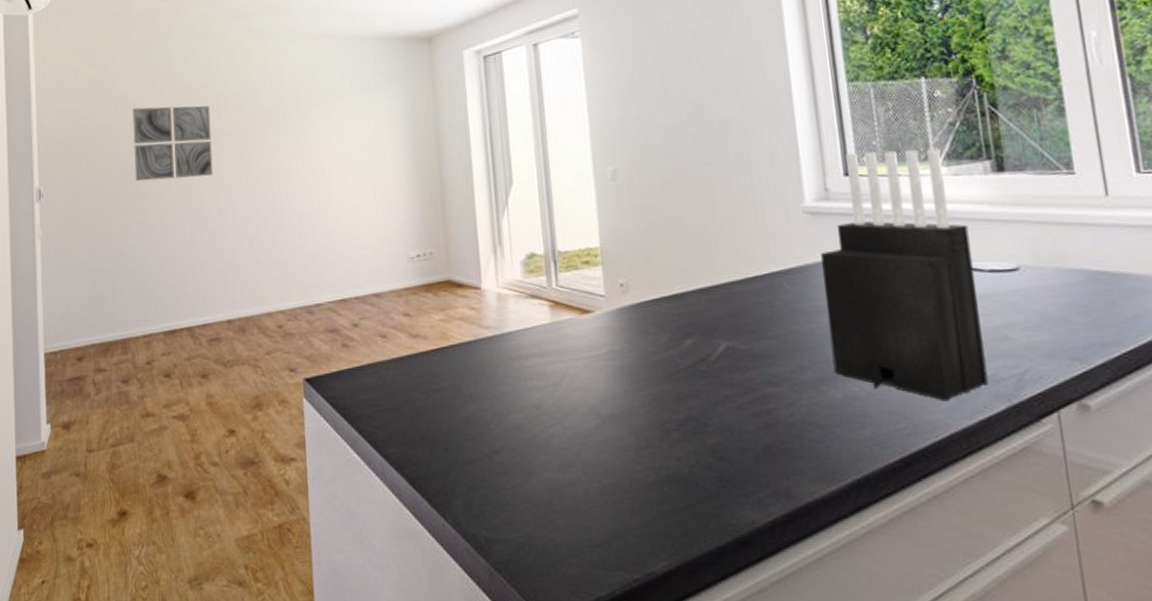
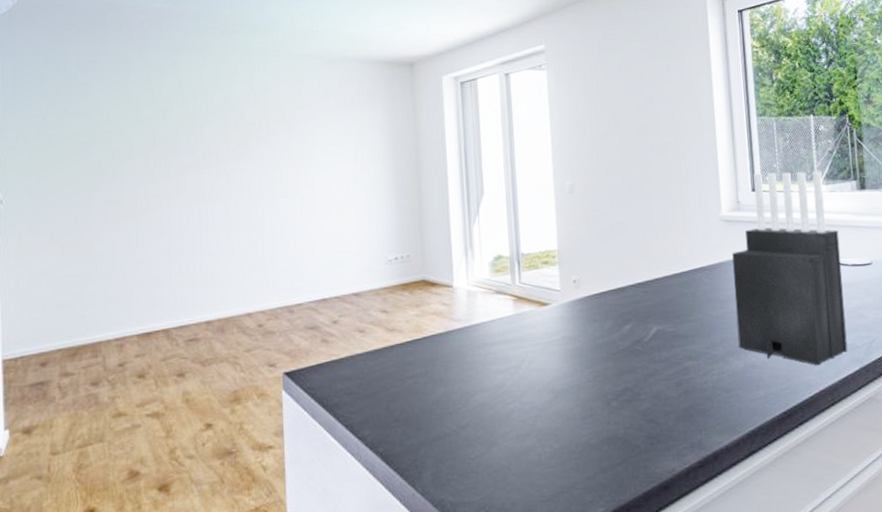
wall art: present [132,105,213,182] -> none [106,116,194,189]

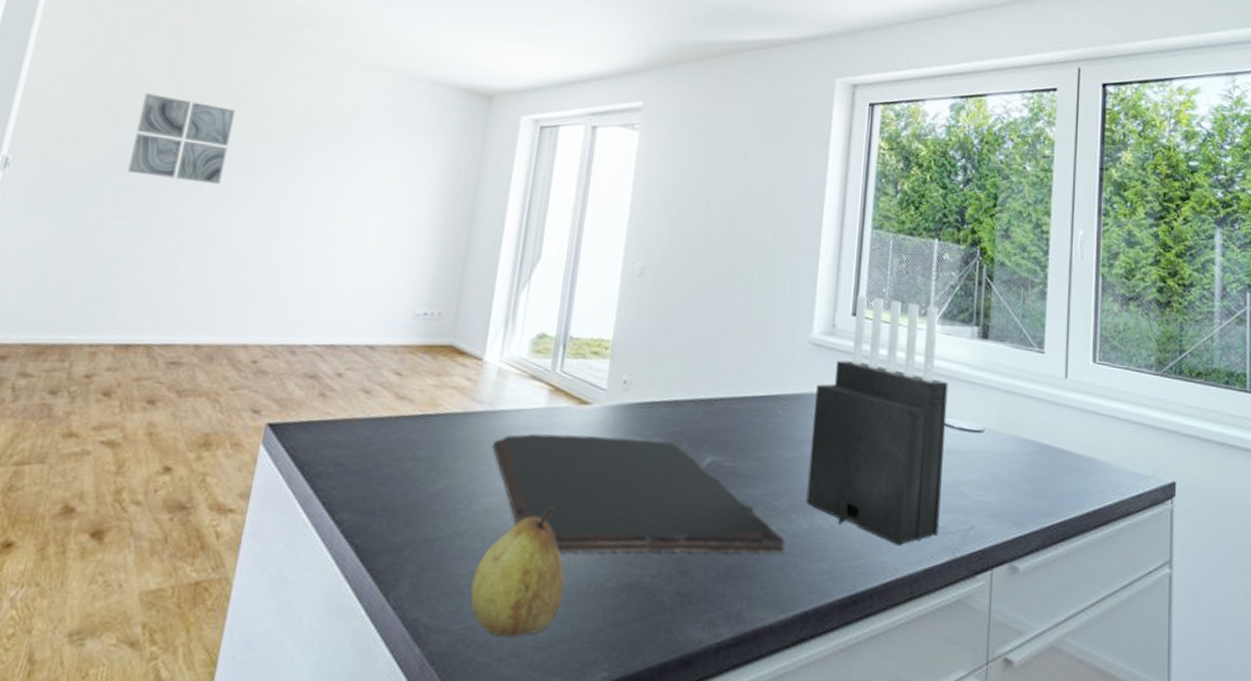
wall art: none [106,116,194,189] -> present [127,93,236,184]
cutting board: none [475,320,728,425] -> present [492,433,785,554]
fruit: none [481,391,557,498] -> present [470,506,565,637]

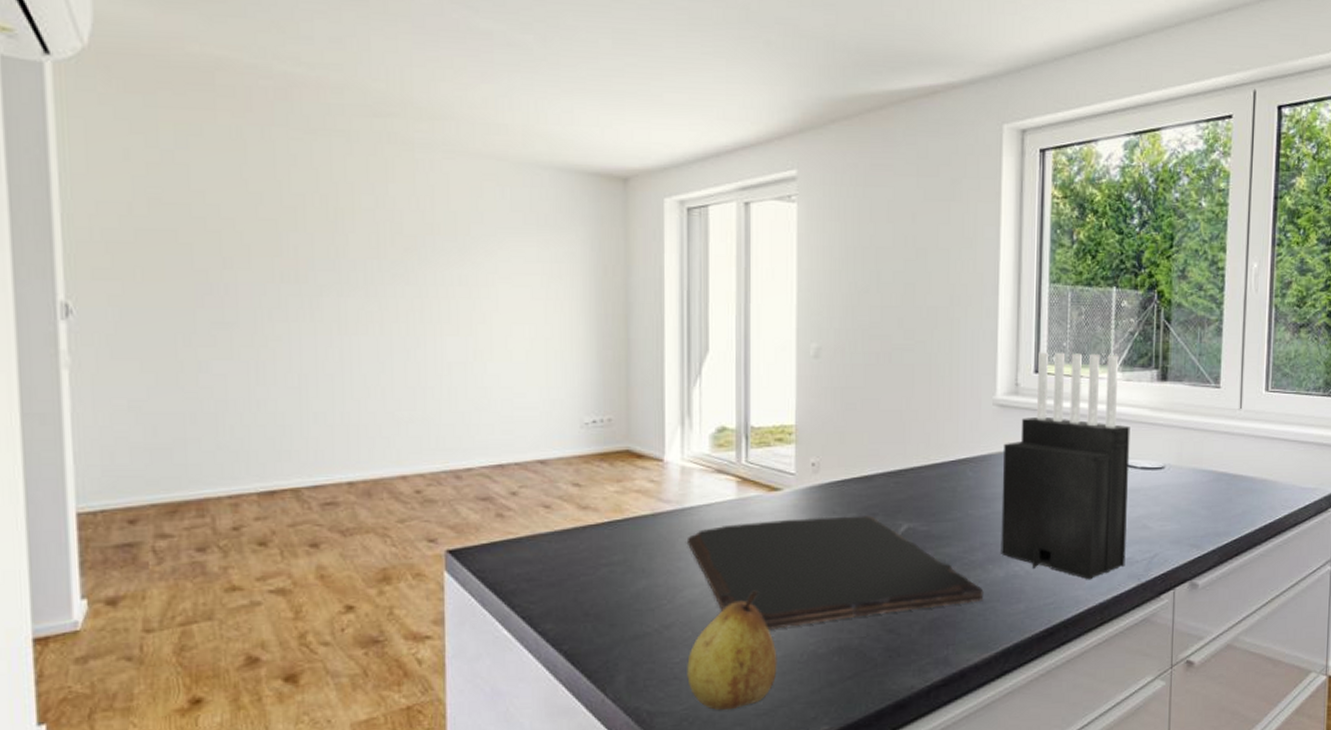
wall art: present [127,93,236,184] -> none [215,212,333,308]

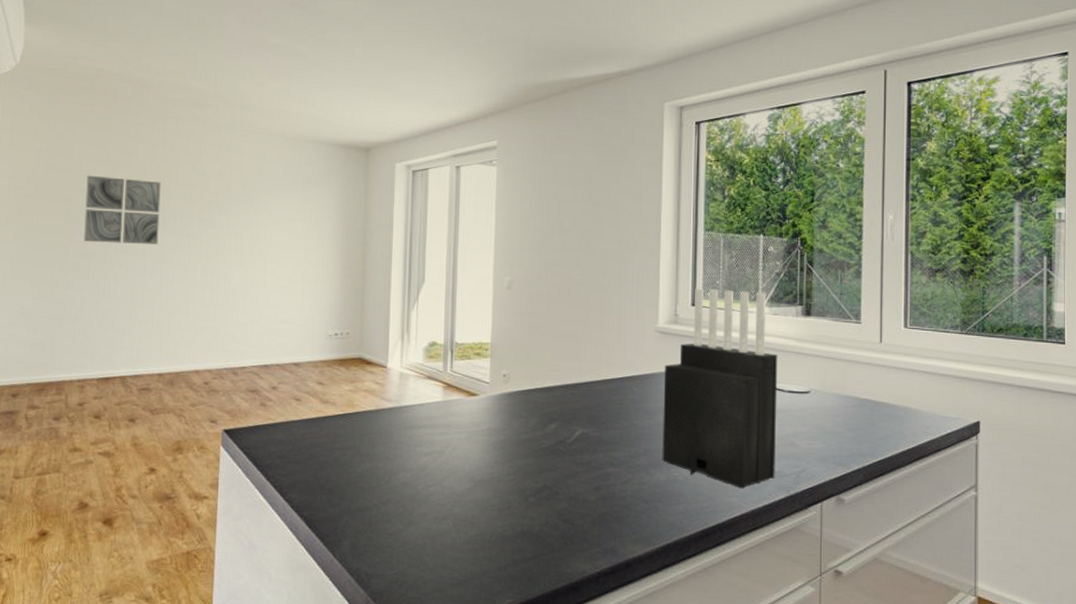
wall art: none [215,212,333,308] -> present [84,175,161,244]
cutting board: present [686,514,984,629] -> none [402,419,647,512]
fruit: present [687,590,777,710] -> none [398,477,471,577]

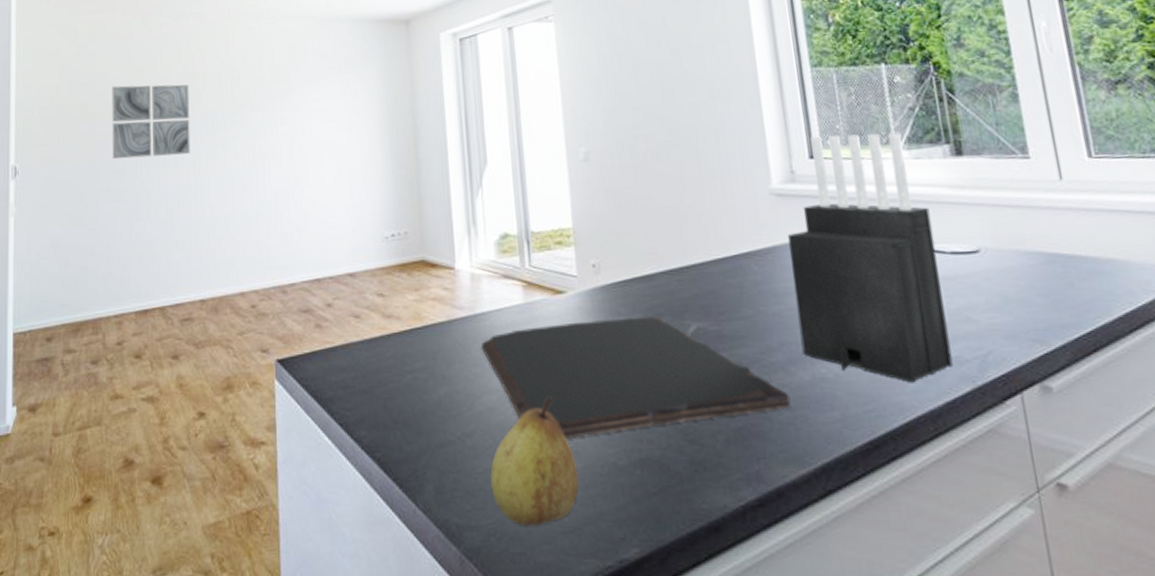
fruit: none [398,477,471,577] -> present [490,396,579,525]
cutting board: none [402,419,647,512] -> present [480,315,791,438]

